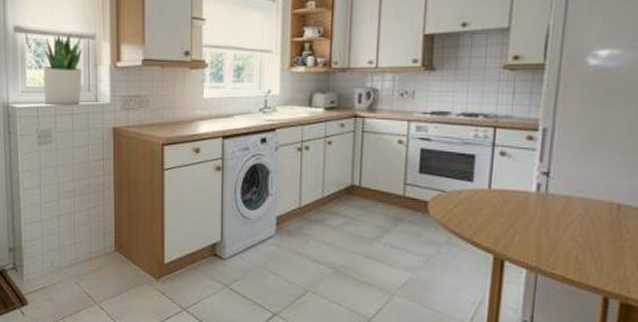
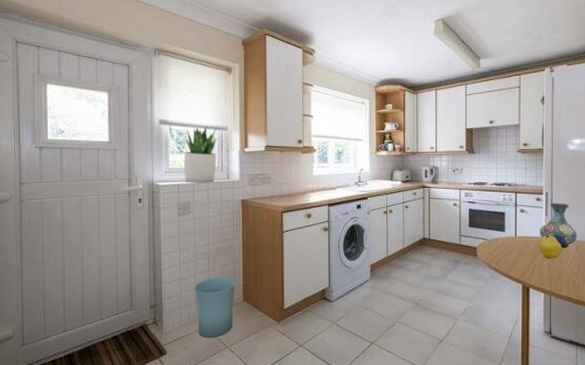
waste bin: none [57,220,106,291] -> present [194,277,235,338]
fruit: none [523,189,562,223] -> present [538,235,562,259]
vase: none [527,143,590,208] -> present [539,203,578,247]

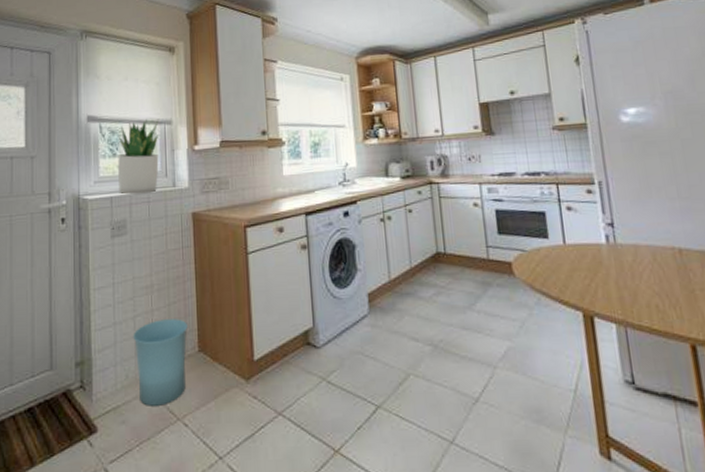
fruit: present [538,235,562,259] -> none [597,239,633,274]
vase: present [539,203,578,247] -> none [596,194,653,257]

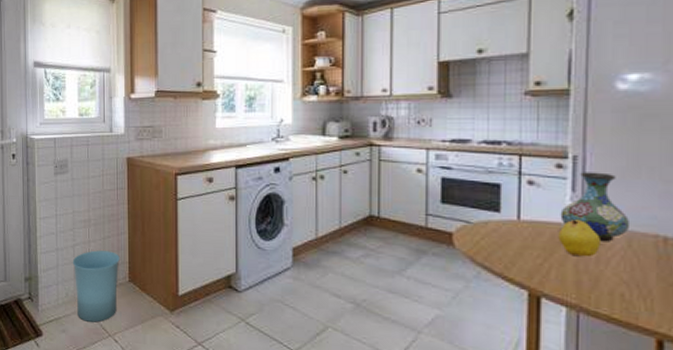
planter: present [118,118,159,195] -> none [61,65,99,138]
vase: none [596,194,653,257] -> present [560,172,631,241]
fruit: none [597,239,633,274] -> present [558,220,600,257]

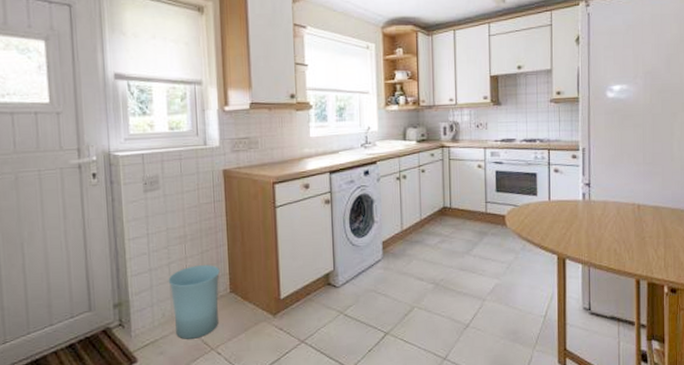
fruit: present [558,220,600,257] -> none [575,197,601,225]
vase: present [560,172,631,241] -> none [576,160,619,211]

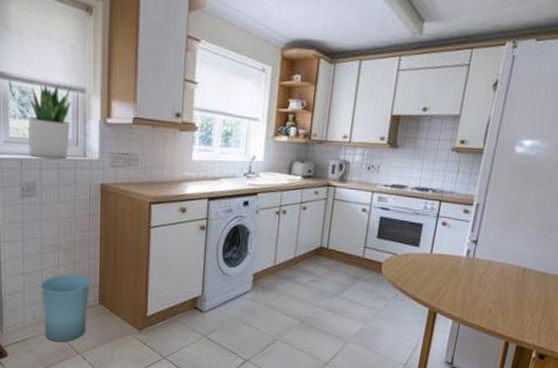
planter: none [147,78,190,153] -> present [28,82,72,161]

